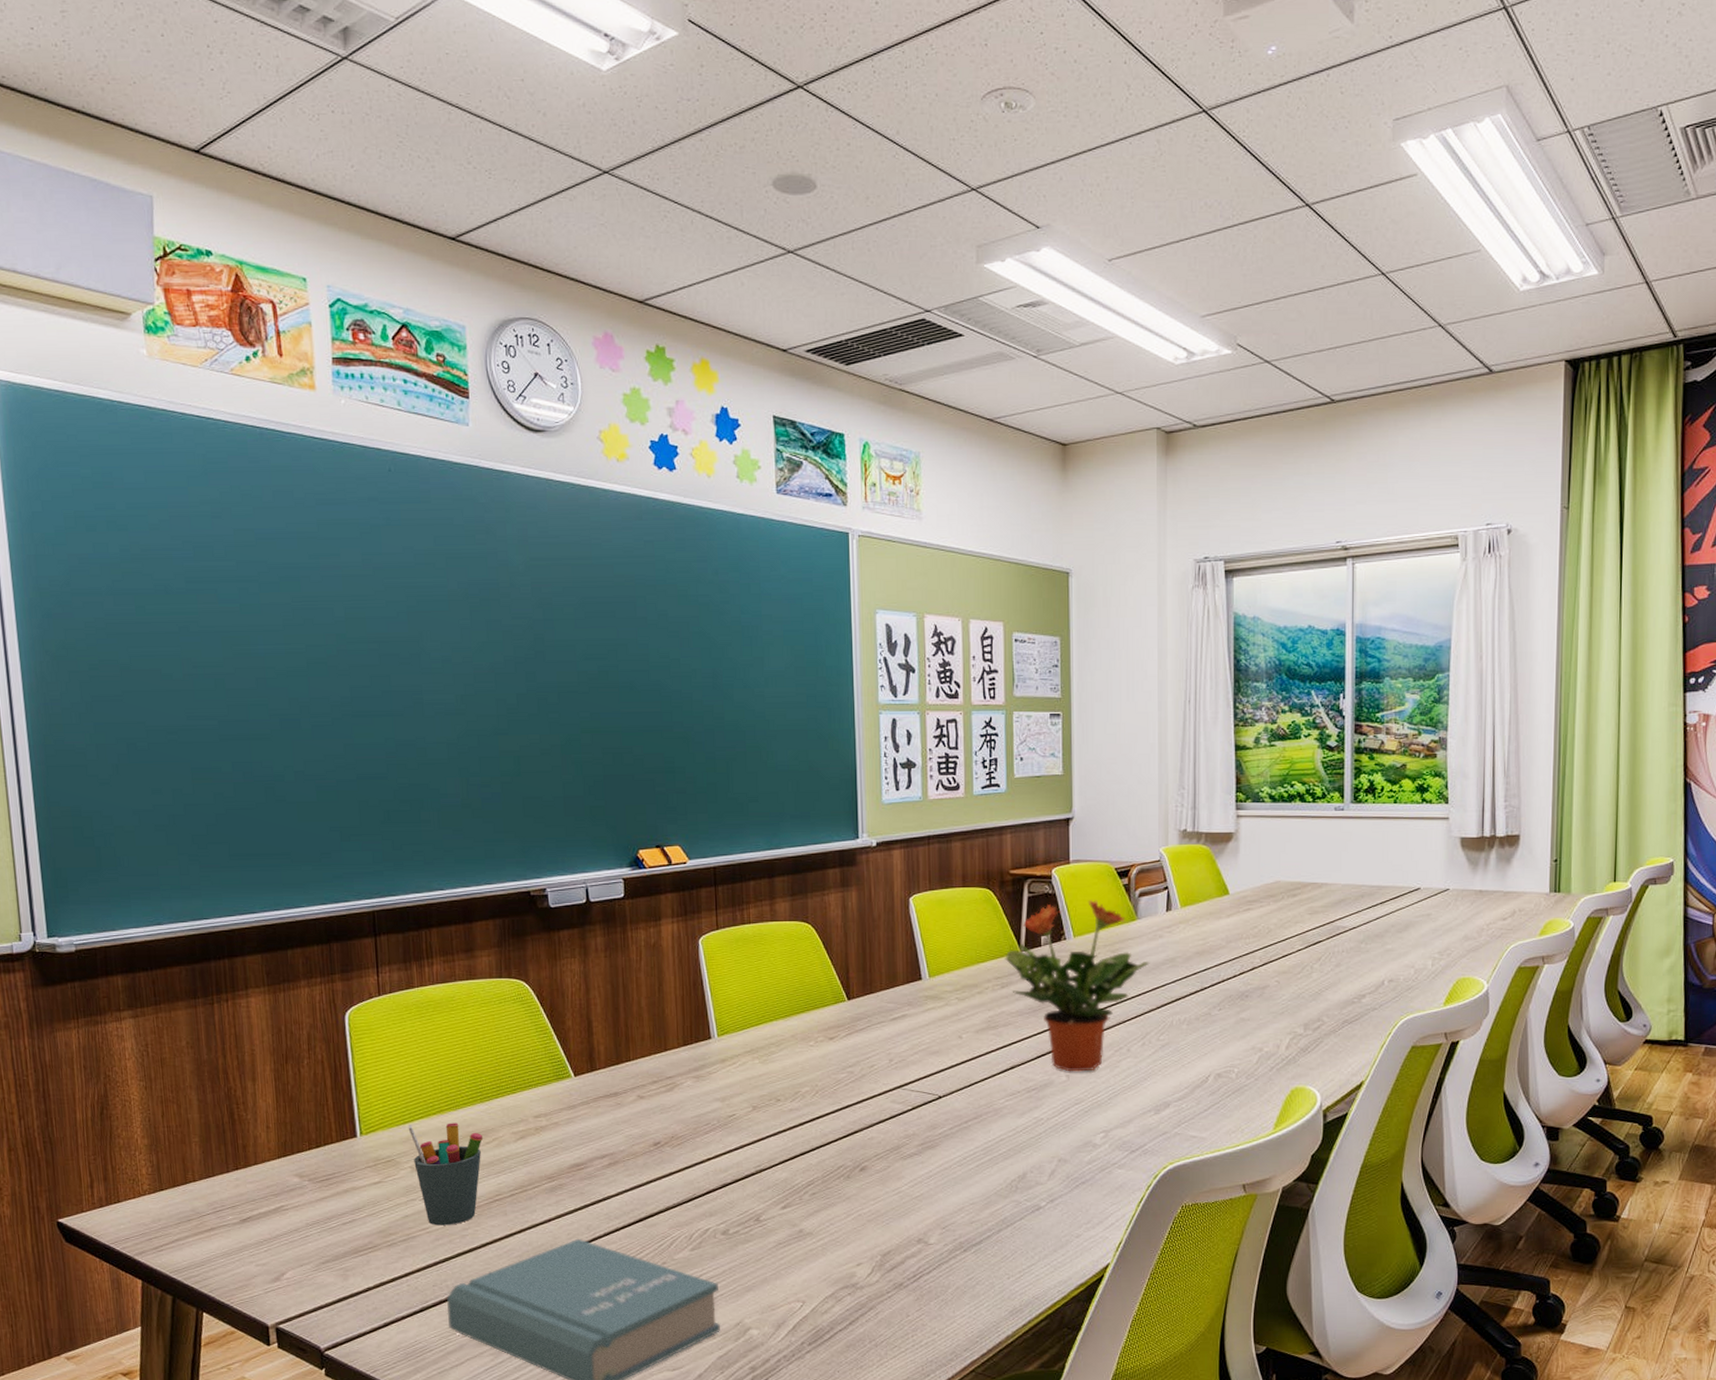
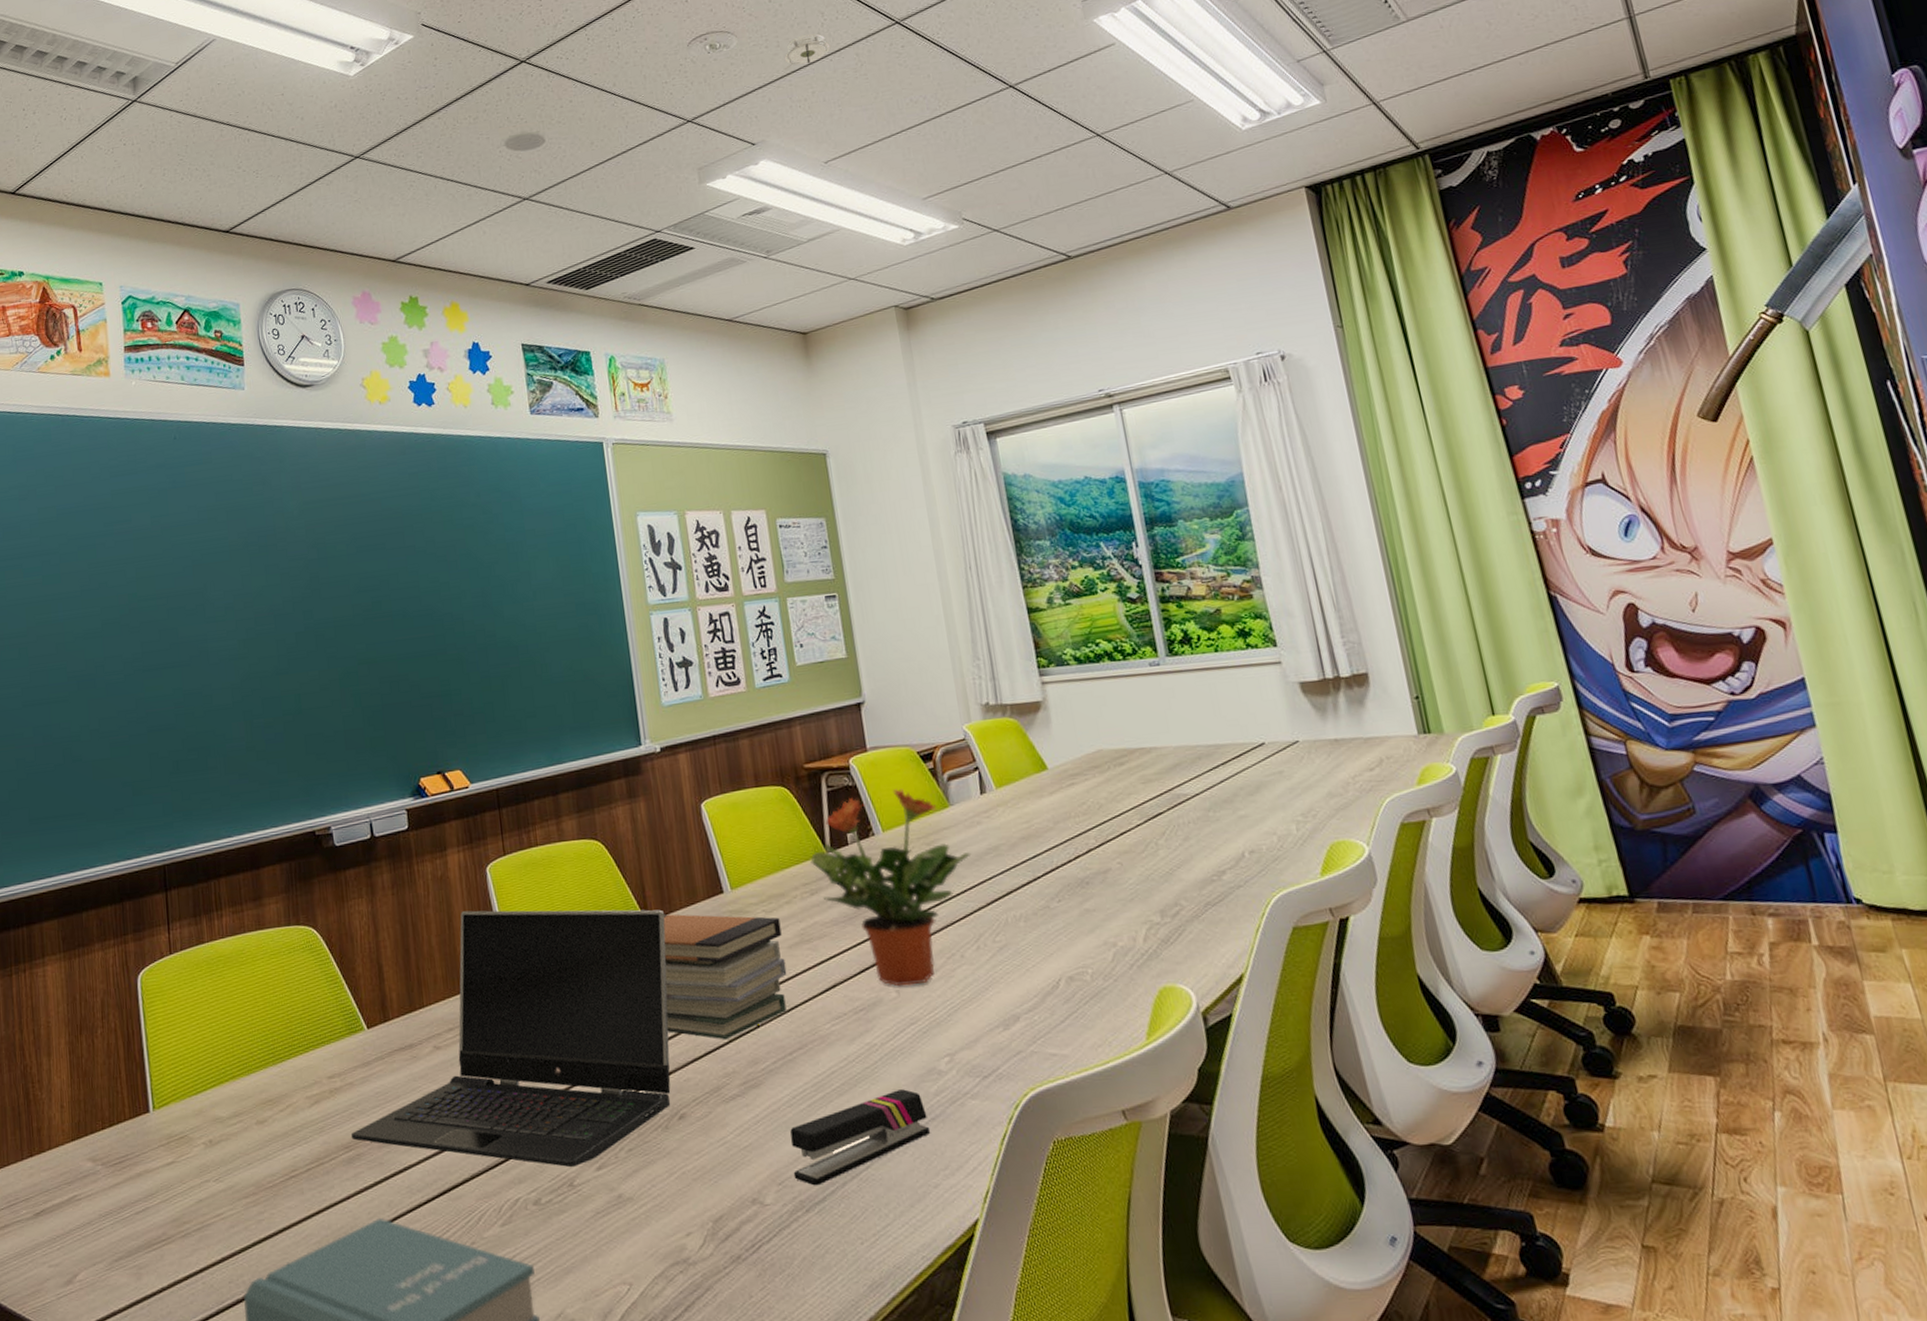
pen holder: present [408,1123,482,1226] -> none [200,1089,276,1210]
laptop computer: none [554,977,866,1206] -> present [350,909,671,1168]
book stack: none [857,995,971,1107] -> present [663,914,787,1040]
stapler: none [956,1157,1080,1231] -> present [790,1089,931,1186]
smoke detector: none [1081,108,1132,146] -> present [784,33,831,69]

